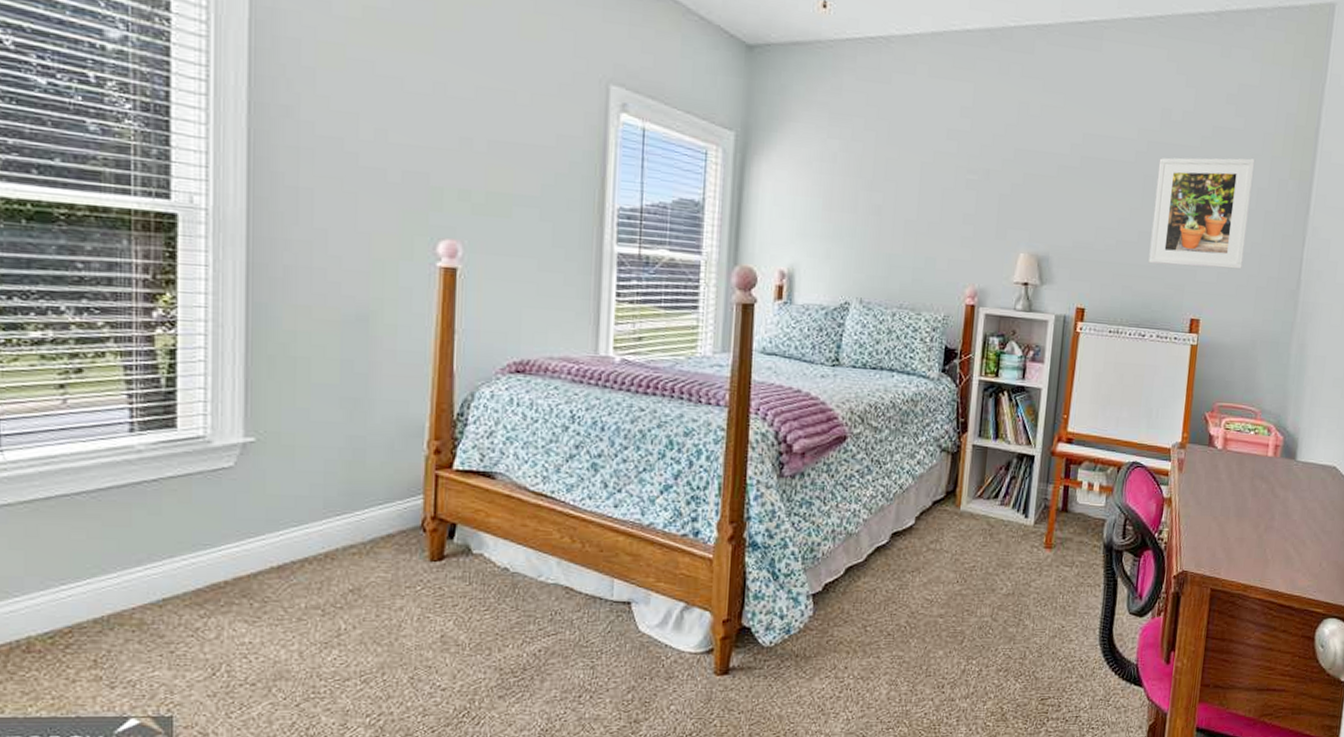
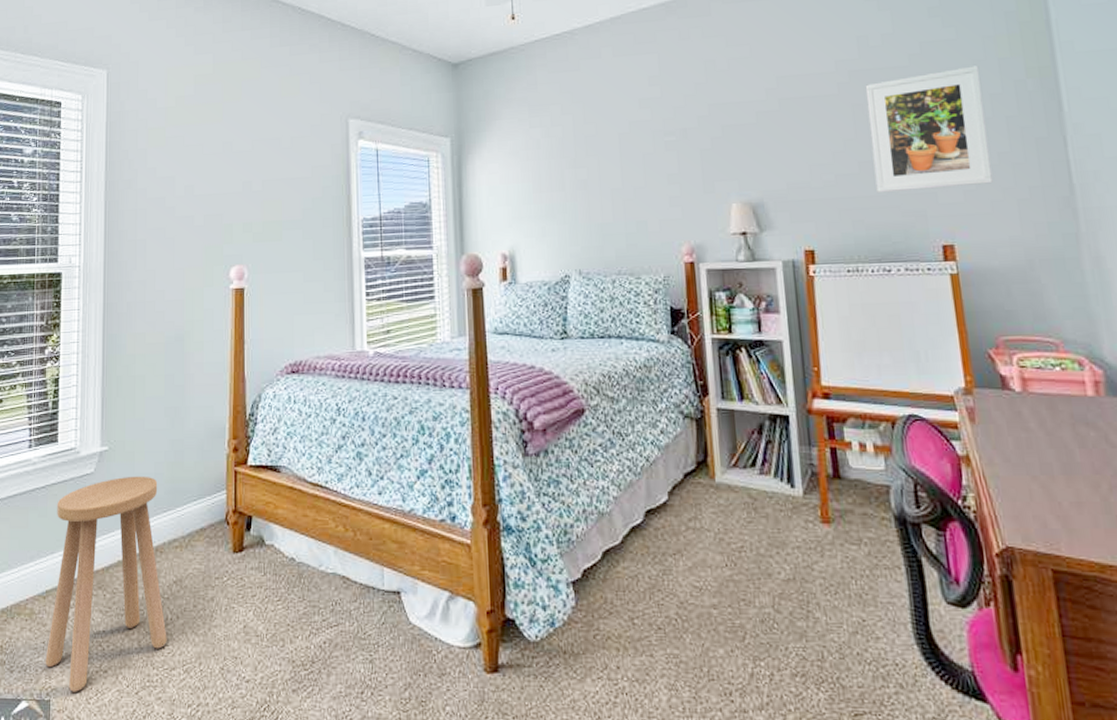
stool: none [164,473,340,707] -> present [45,476,167,692]

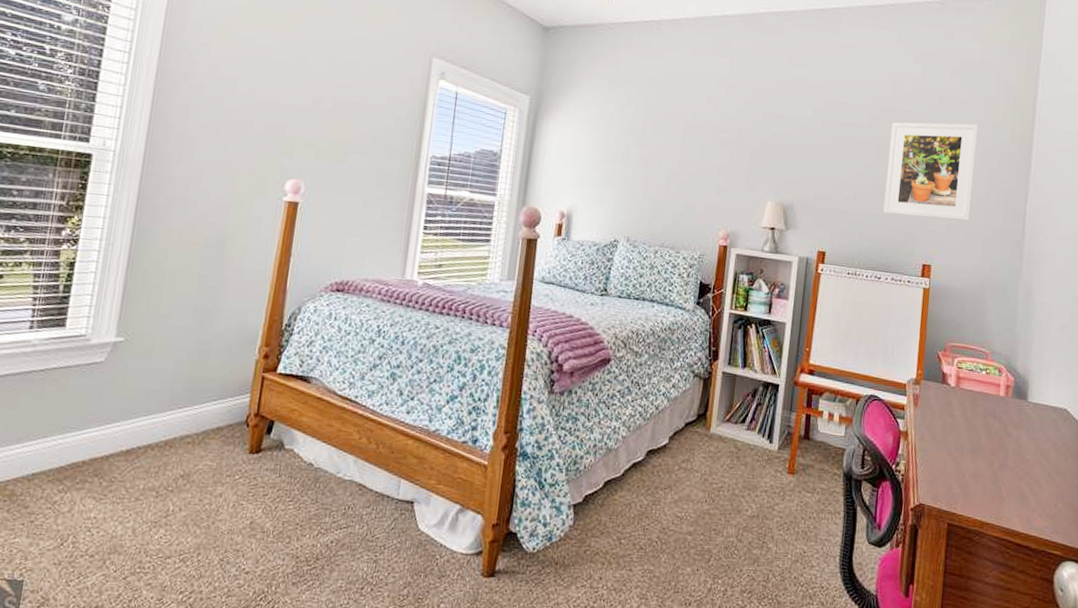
stool: present [45,476,167,692] -> none [22,369,176,574]

